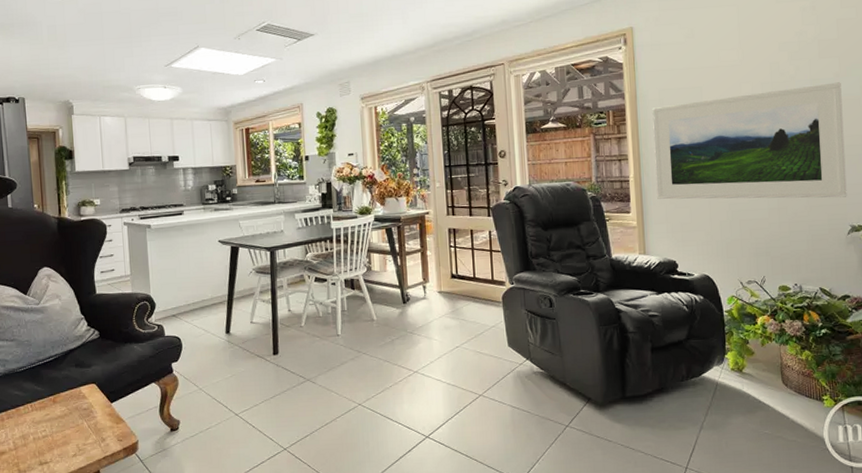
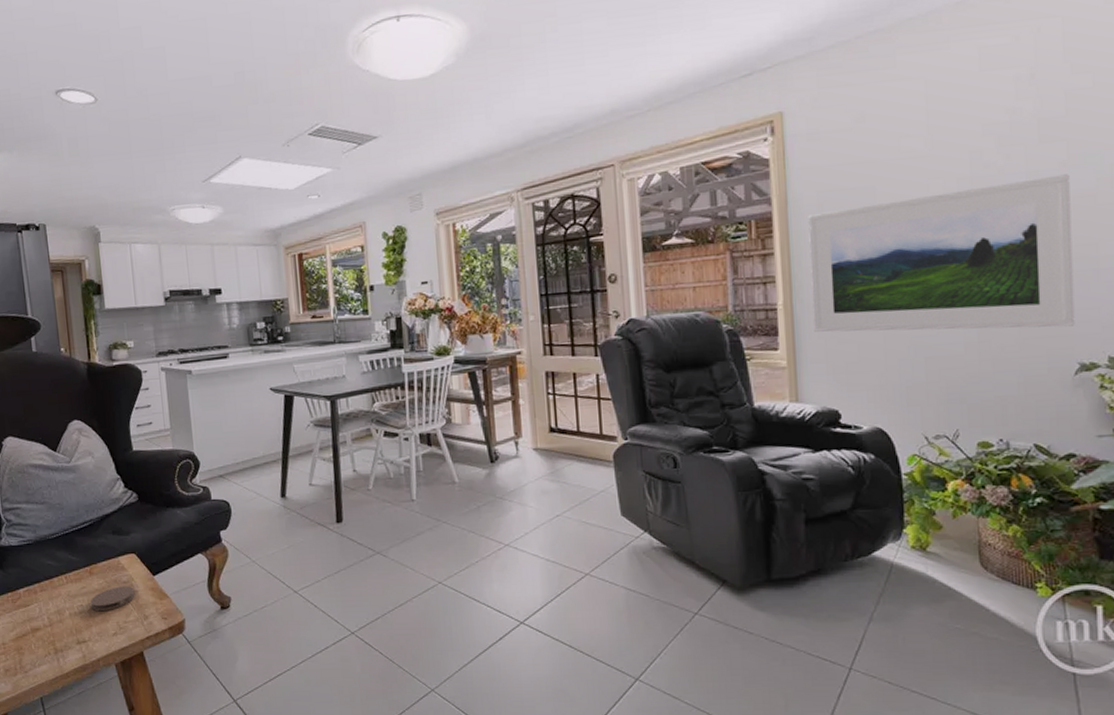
coaster: none [53,412,94,436] -> present [90,586,135,612]

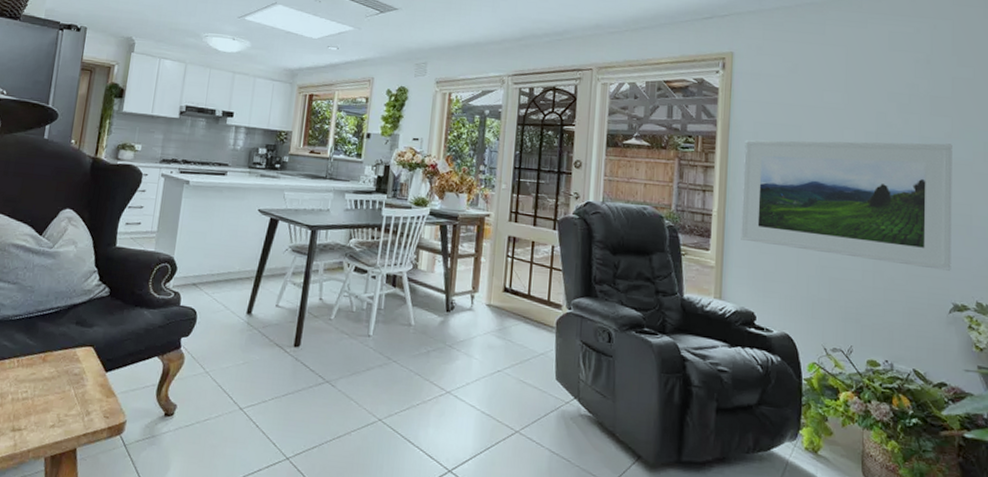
coaster: present [90,586,135,612] -> none [35,377,84,401]

